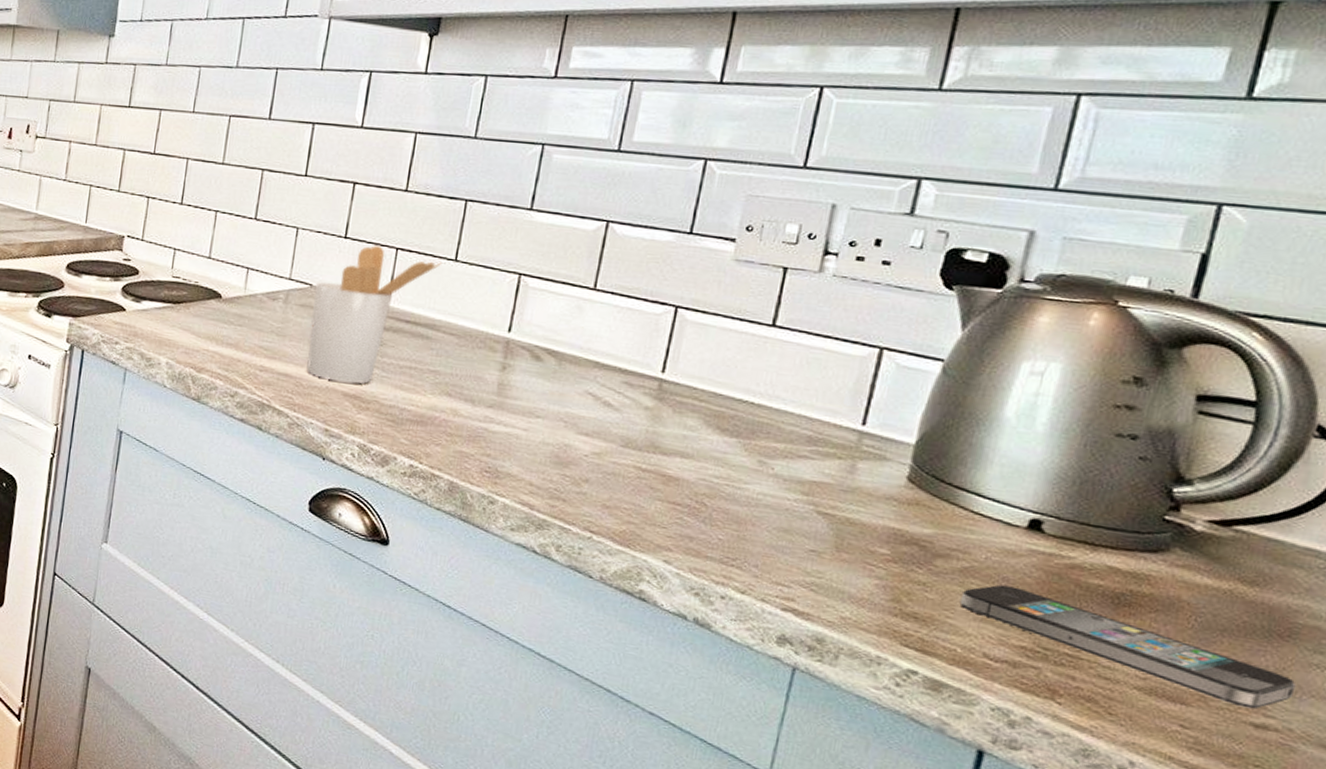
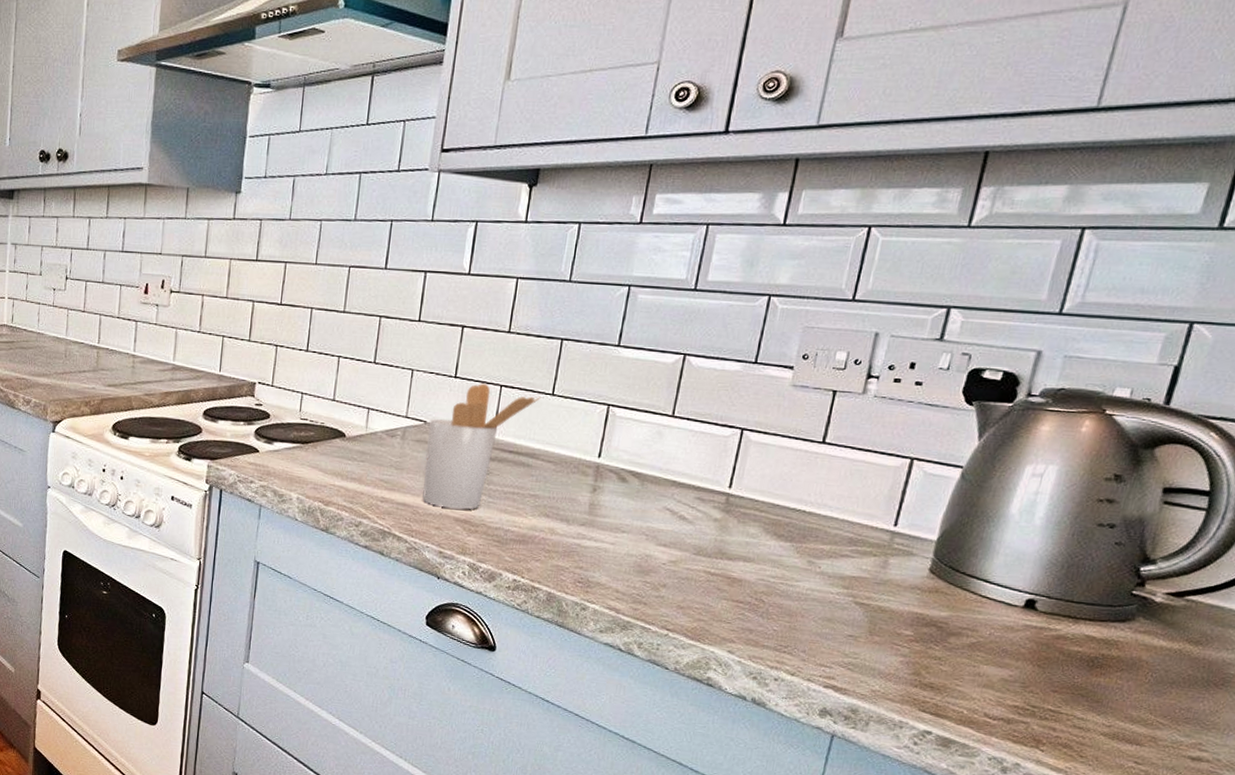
smartphone: present [959,584,1297,709] -> none [967,655,1226,745]

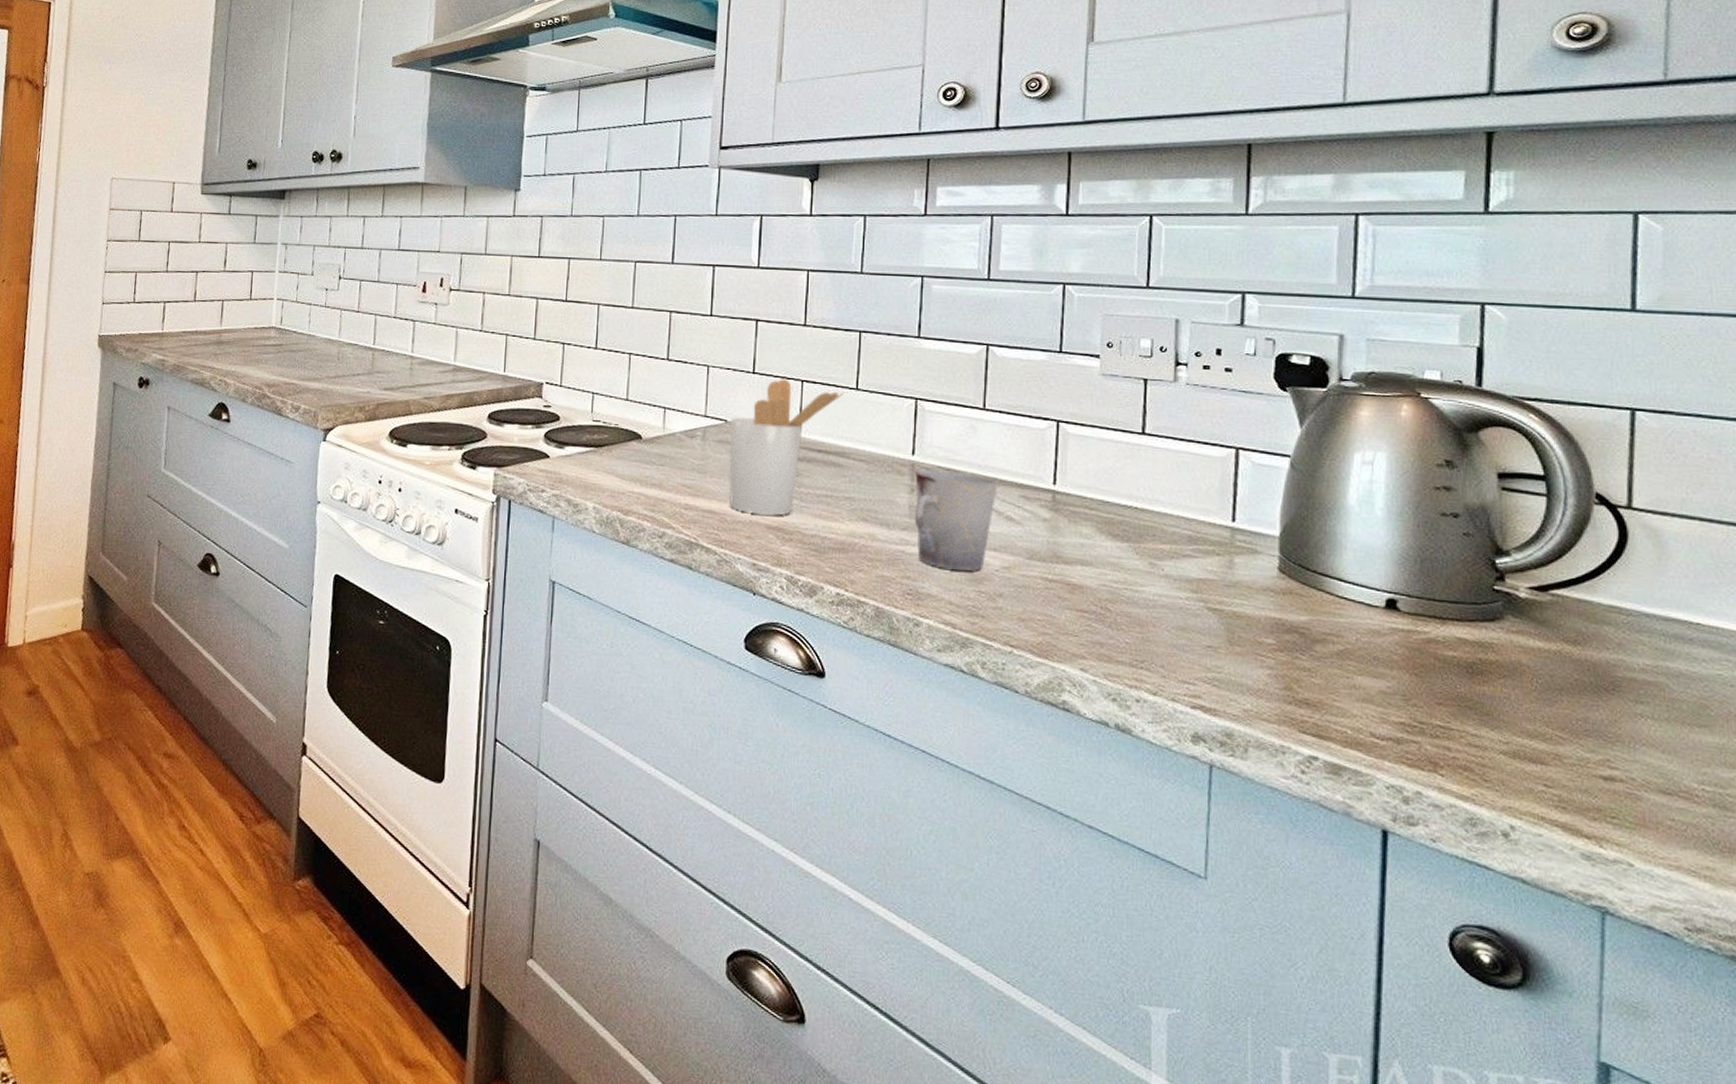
cup: none [592,471,677,564] -> present [914,469,999,571]

